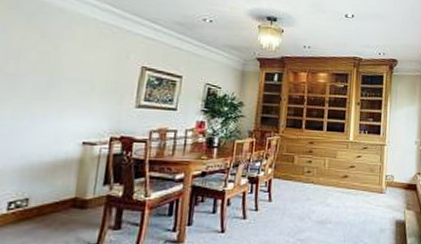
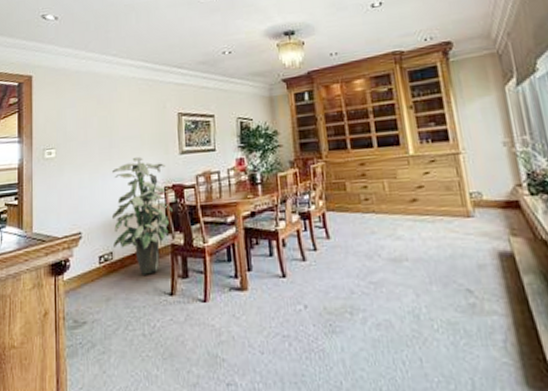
indoor plant: none [31,102,118,225] -> present [111,156,173,275]

